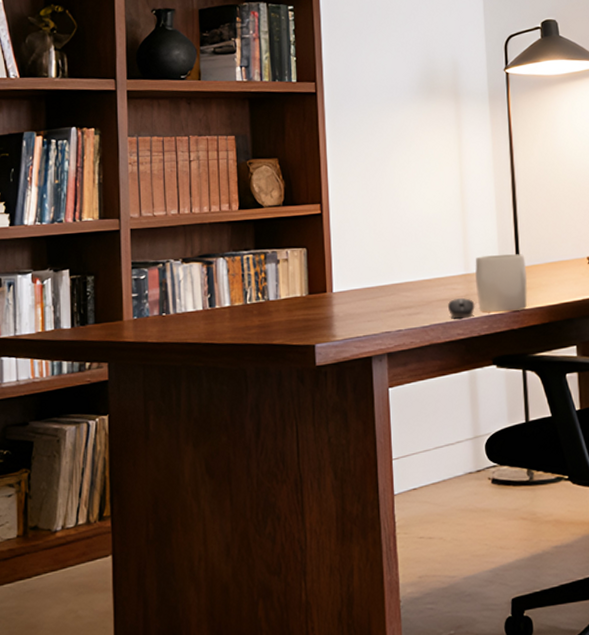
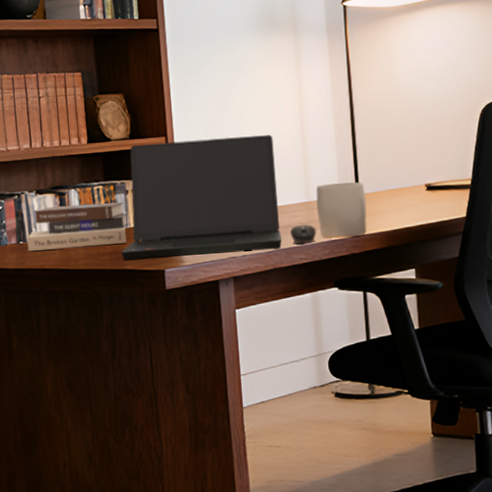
books: none [170,272,279,324] -> present [27,202,129,251]
laptop: none [269,203,439,334] -> present [120,135,282,260]

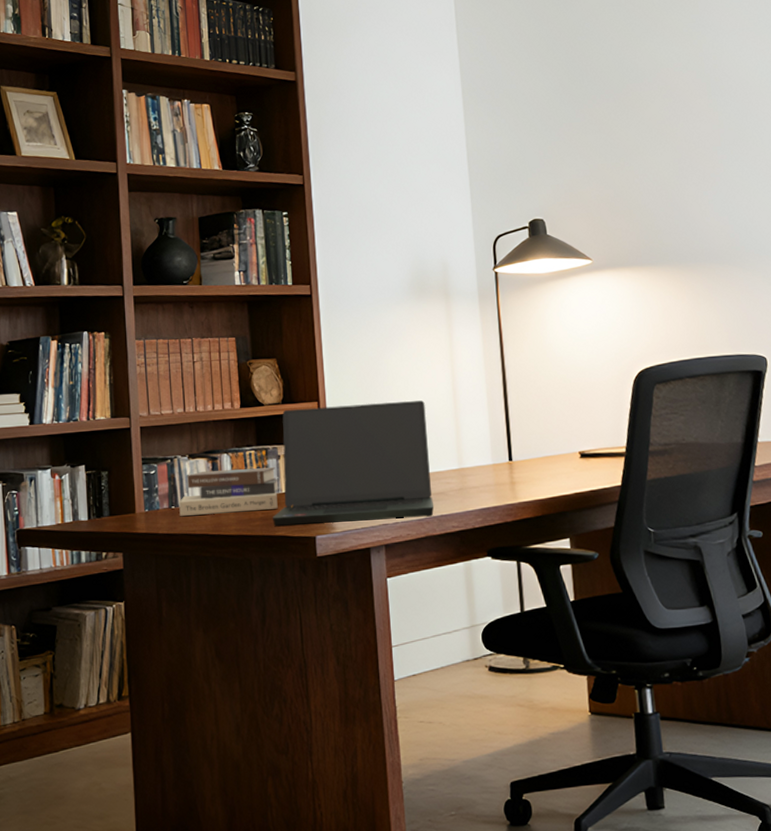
computer mouse: present [290,224,317,244] -> none [442,492,469,512]
mug: present [316,182,367,238] -> none [468,449,521,506]

